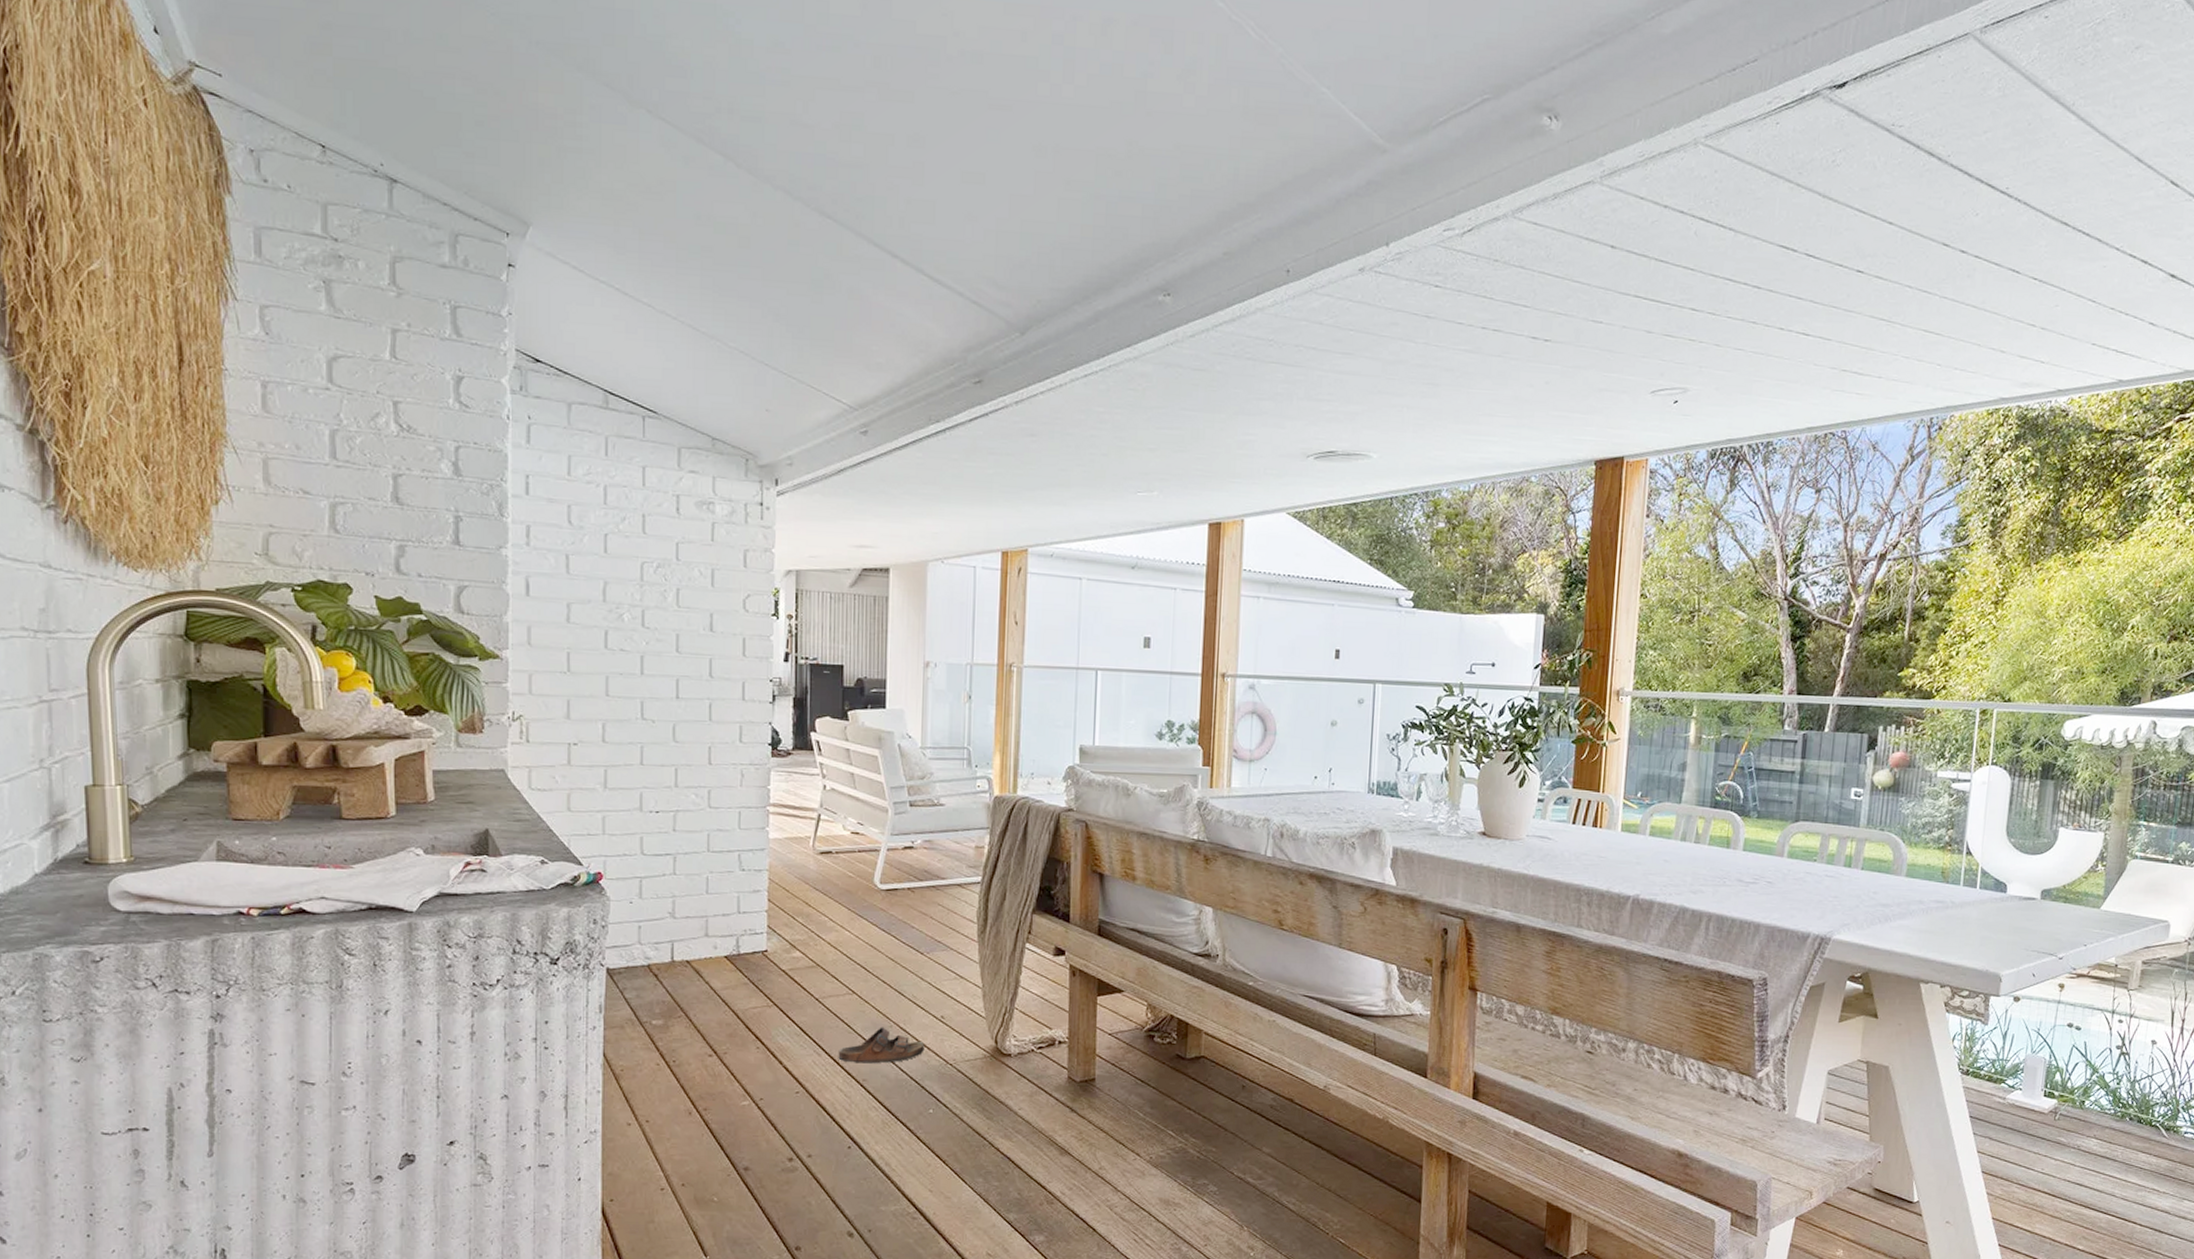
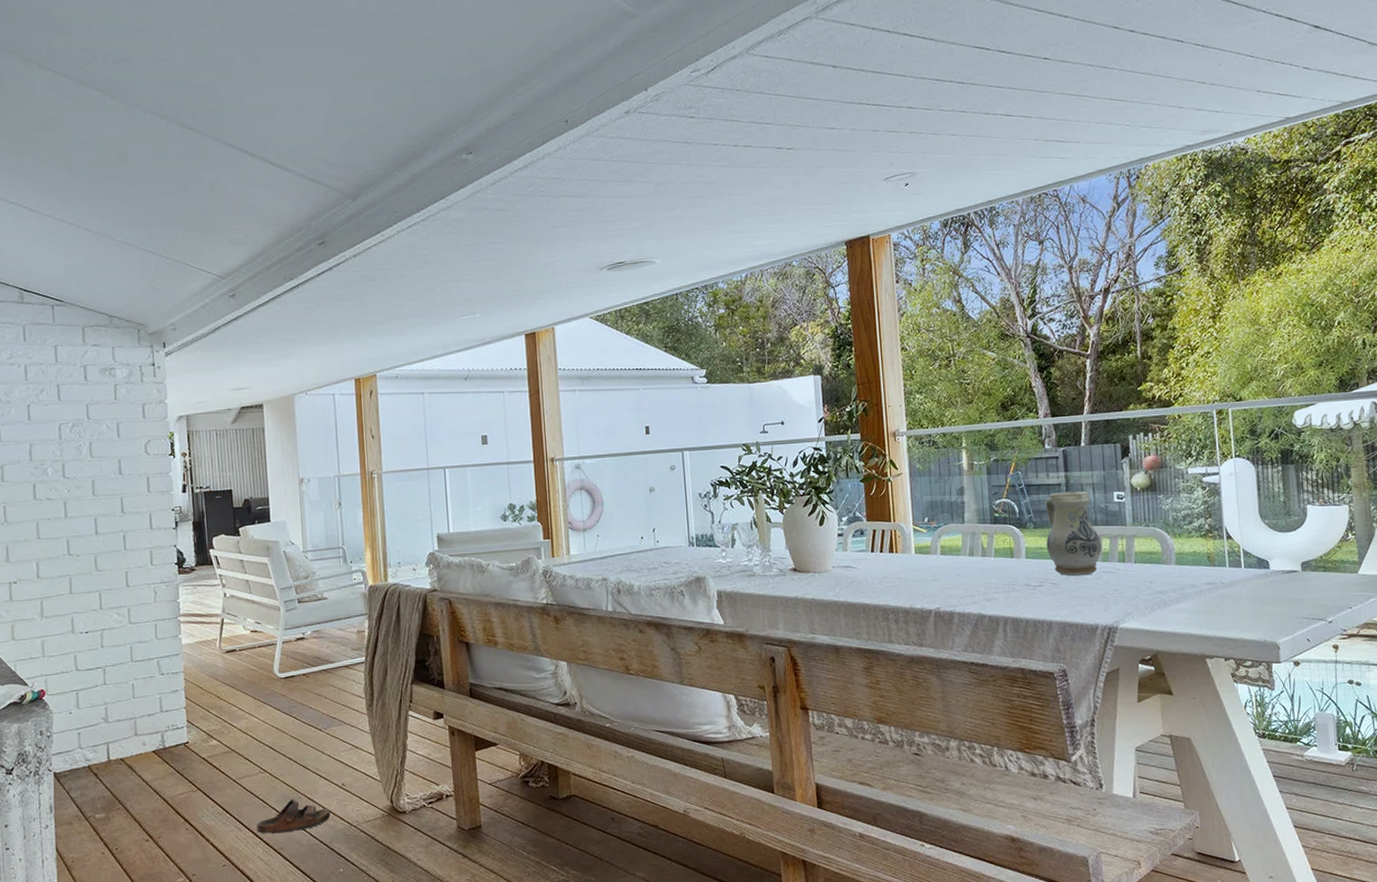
ceramic pitcher: none [1767,780,1829,878] -> present [1046,491,1102,577]

